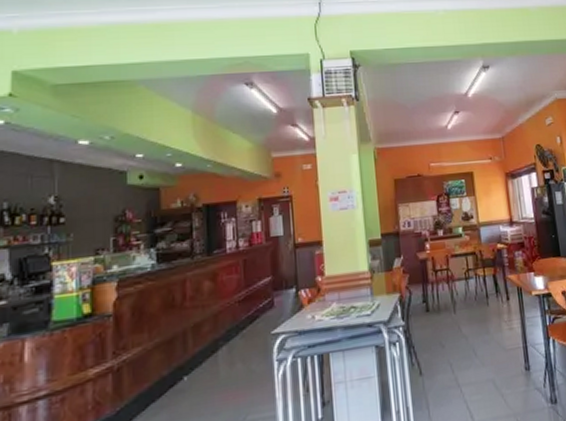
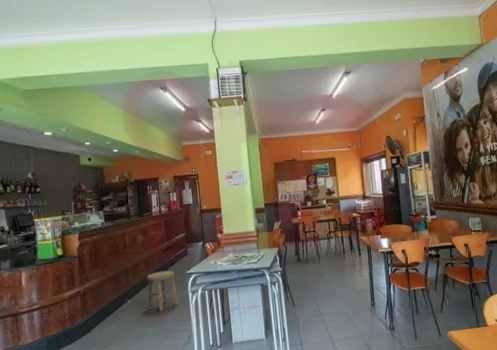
stool: none [213,330,258,391] -> present [147,270,178,311]

